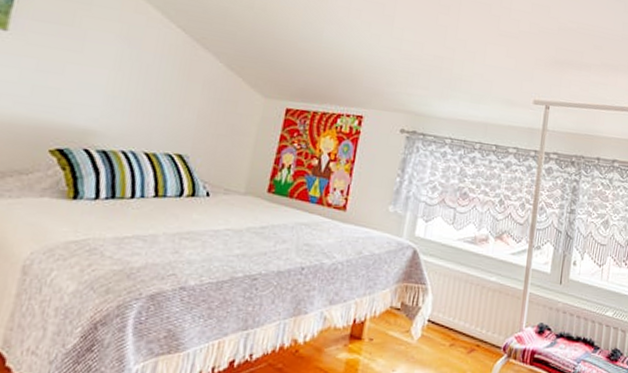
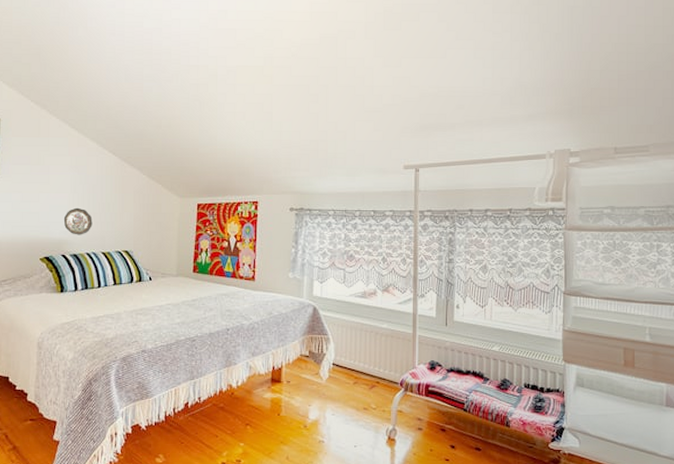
decorative plate: none [95,89,139,127] -> present [63,207,93,235]

